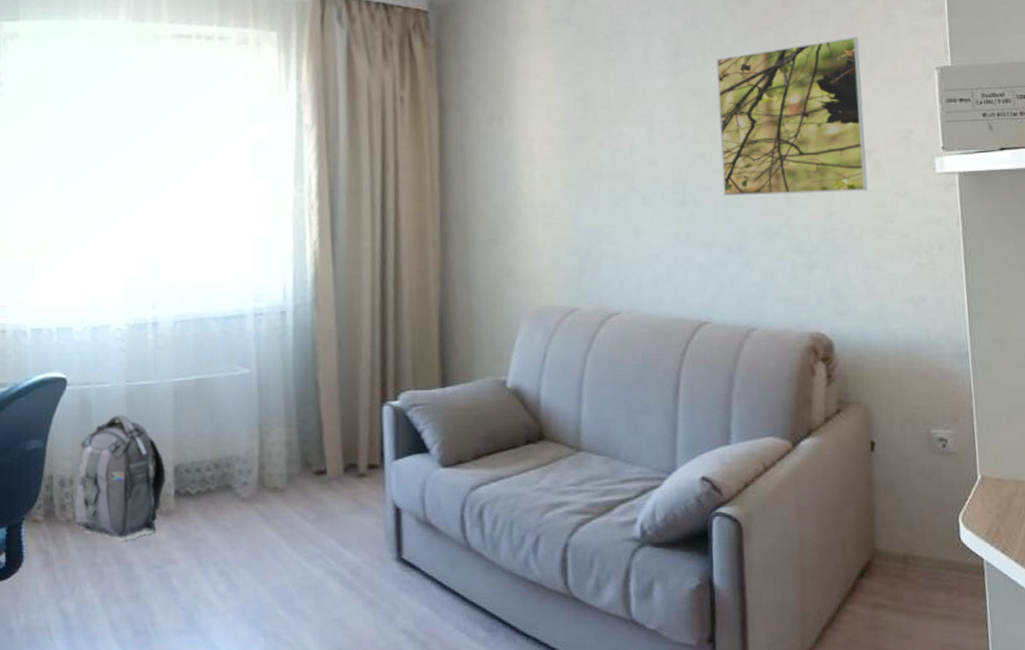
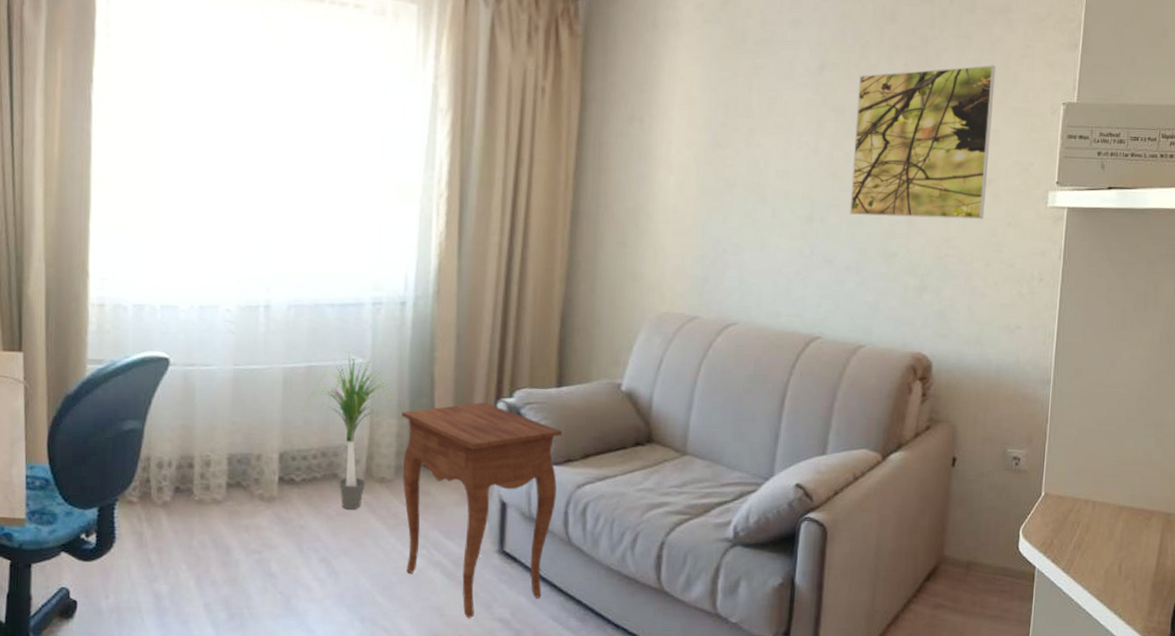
backpack: present [71,414,166,541] -> none [169,398,271,526]
potted plant: none [193,362,289,521] -> present [302,351,402,510]
side table: none [289,406,451,631] -> present [402,402,563,619]

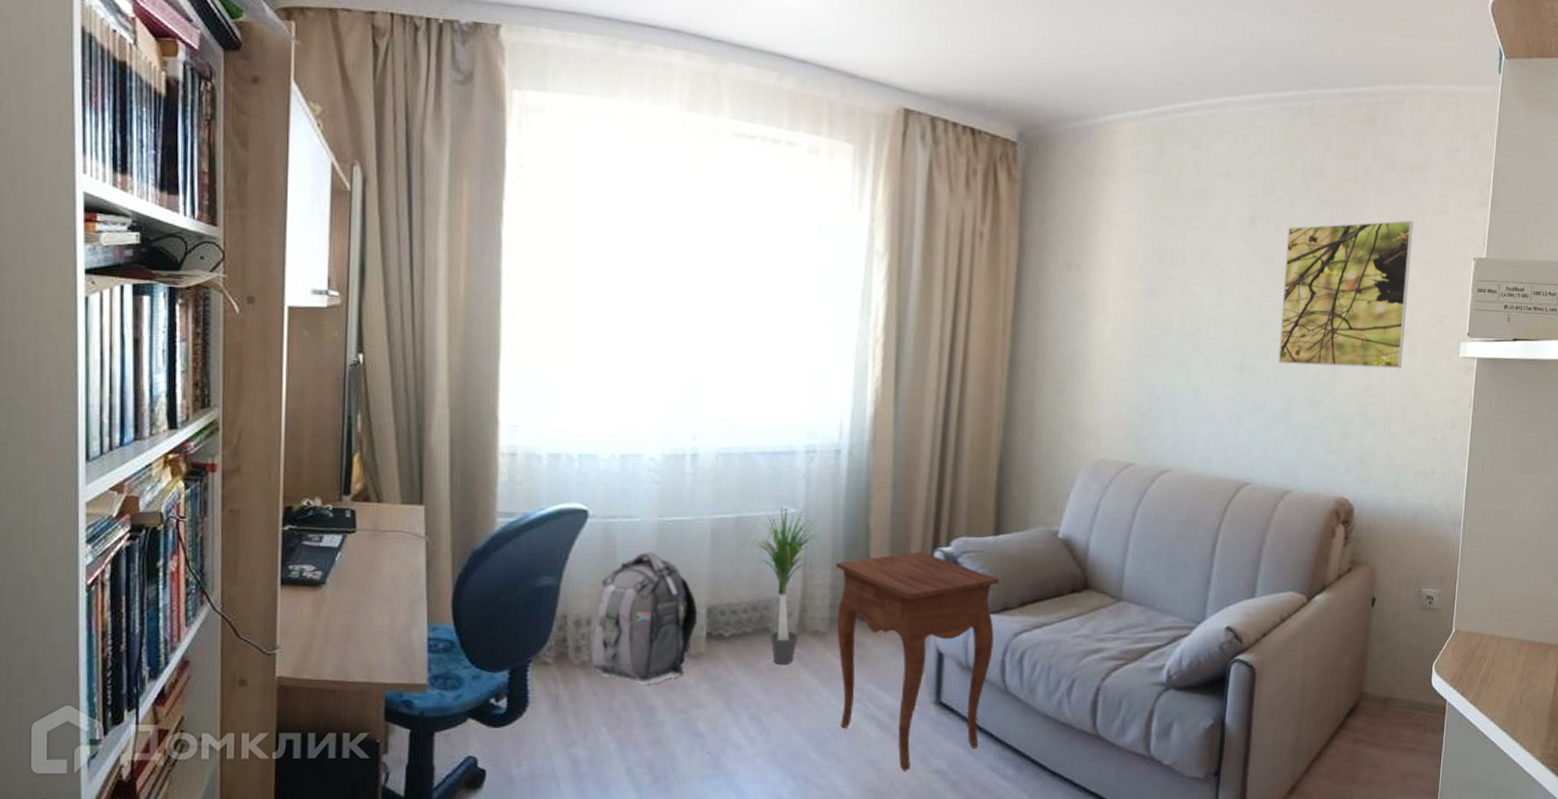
backpack: none [169,398,271,526] -> present [587,551,698,685]

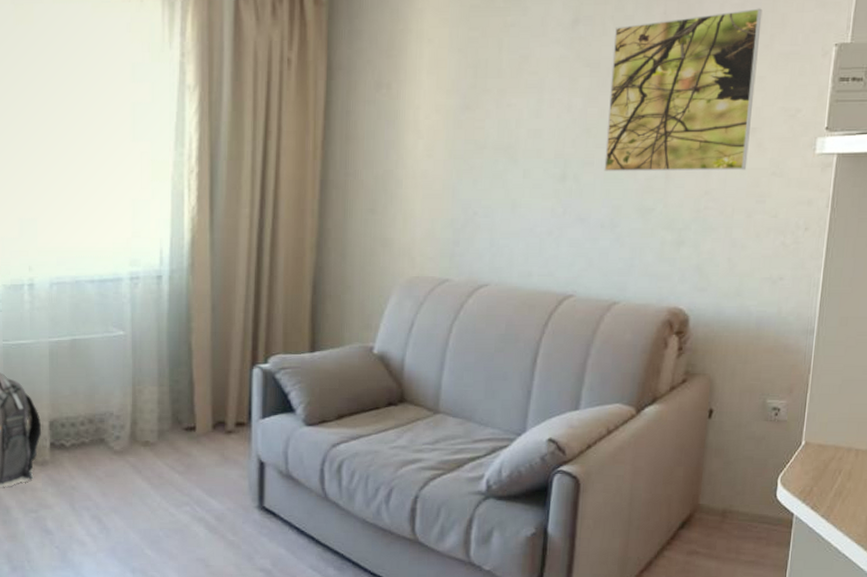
potted plant: present [732,501,836,664] -> none [69,324,162,471]
side table: present [836,551,1000,772] -> none [162,368,317,569]

